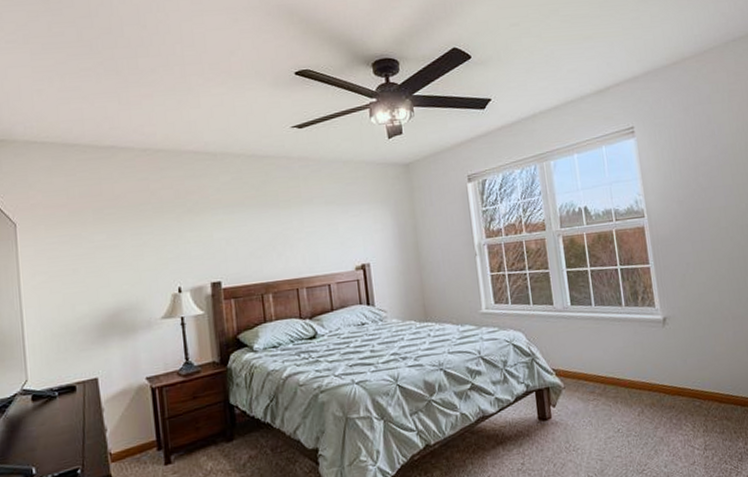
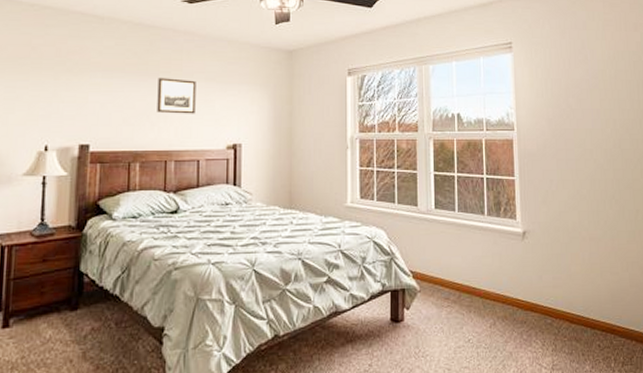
wall art: none [278,205,320,242] -> present [157,78,196,114]

